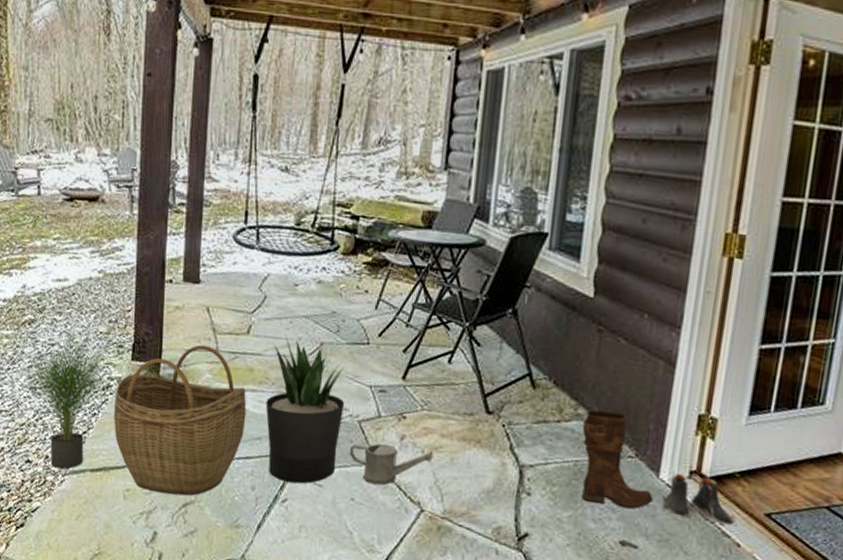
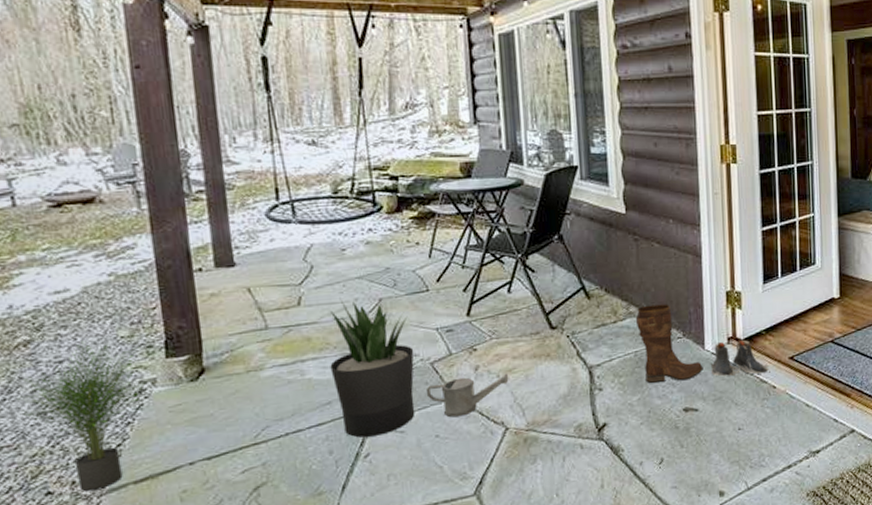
woven basket: present [113,344,247,496] -> none [151,325,312,486]

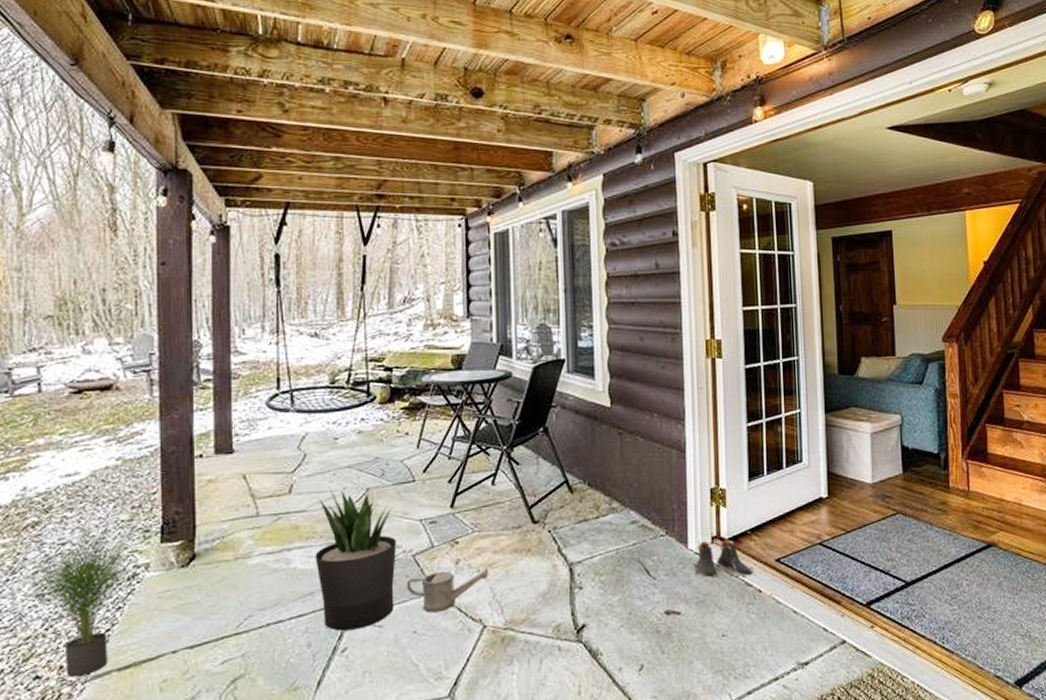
boot: present [635,304,703,384] -> none [618,500,686,584]

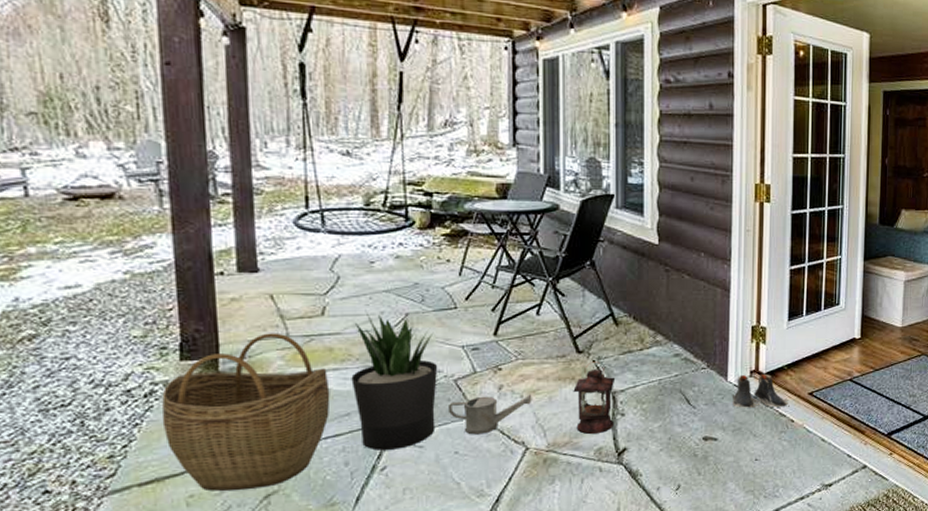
potted plant: present [20,524,140,677] -> none [19,338,157,492]
woven basket: none [142,512,295,676] -> present [161,333,330,491]
candle lantern: none [529,531,572,610] -> present [573,361,616,434]

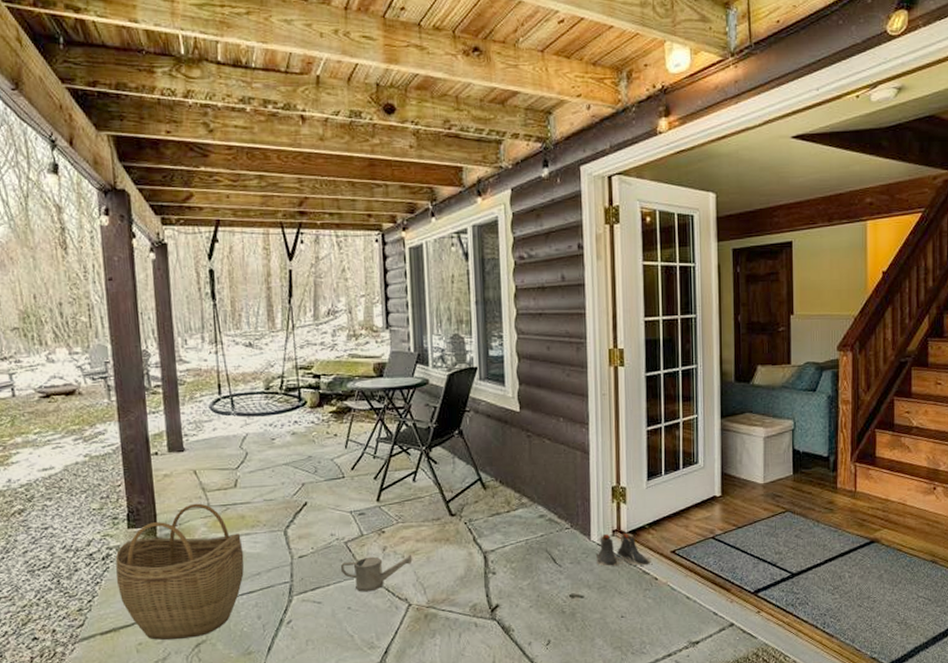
planter: present [351,310,438,450] -> none [260,481,331,606]
candle lantern: present [573,361,616,434] -> none [448,523,487,591]

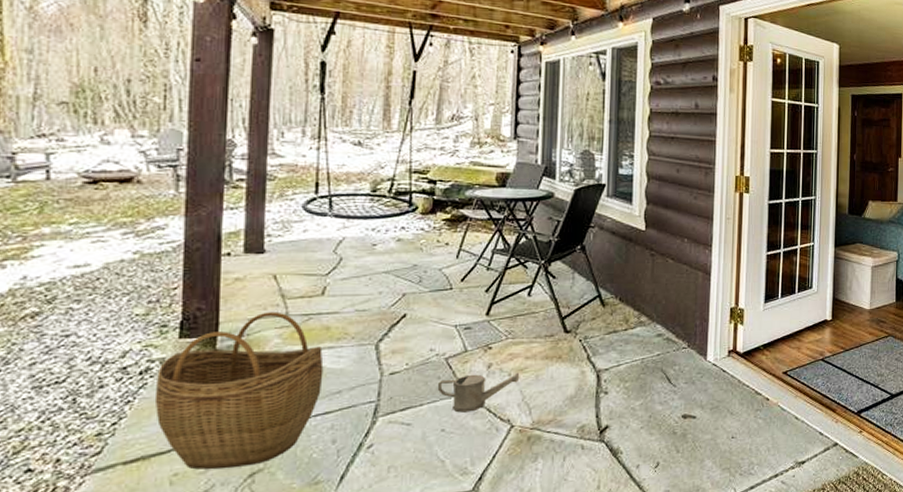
hiking boot: present [595,533,653,566] -> none [710,354,765,387]

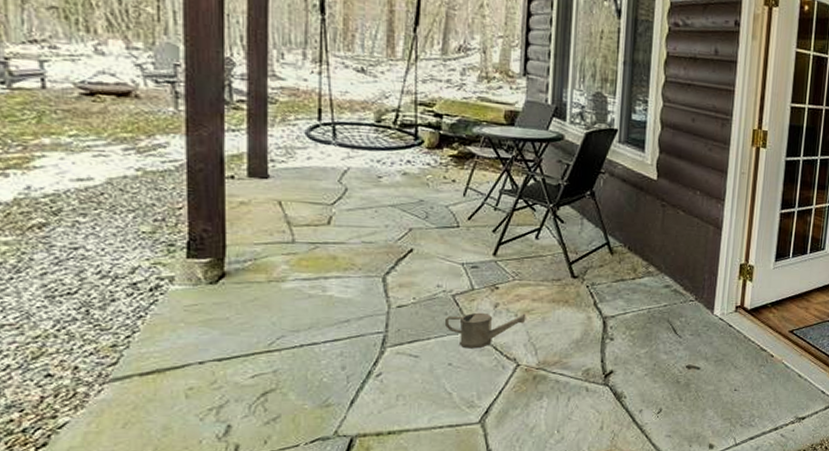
woven basket: present [154,311,324,470] -> none [166,237,331,385]

